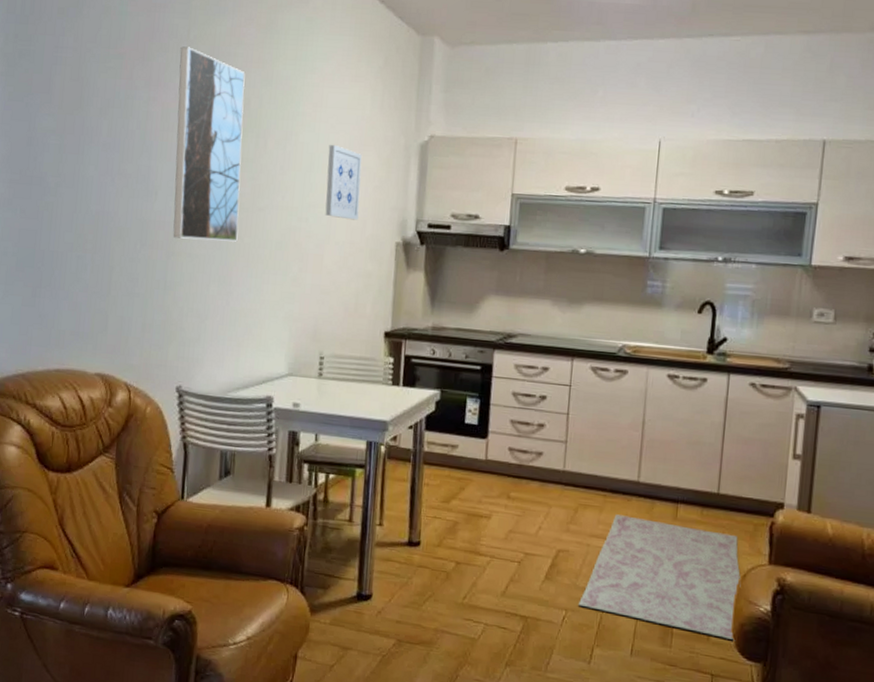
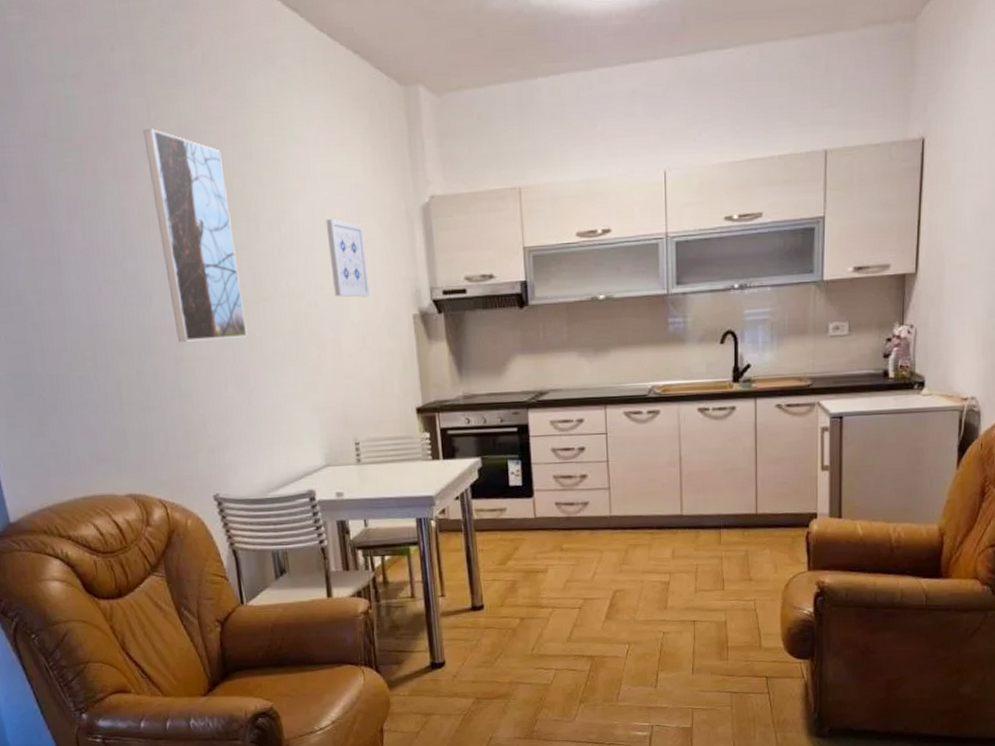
rug: present [579,514,741,641] -> none [640,548,785,644]

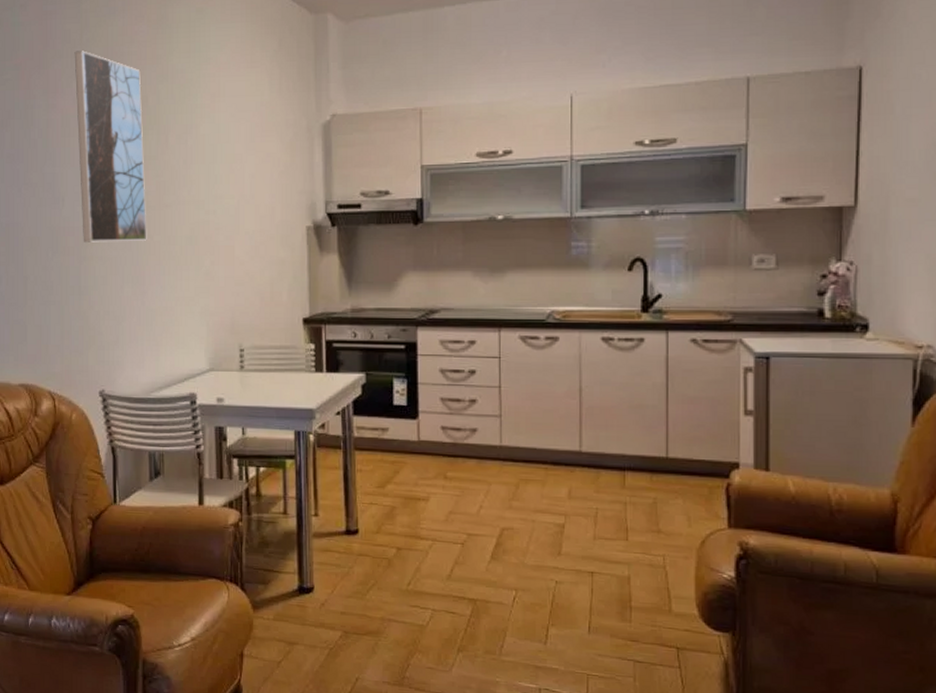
wall art: present [325,218,370,298] -> none [230,133,266,208]

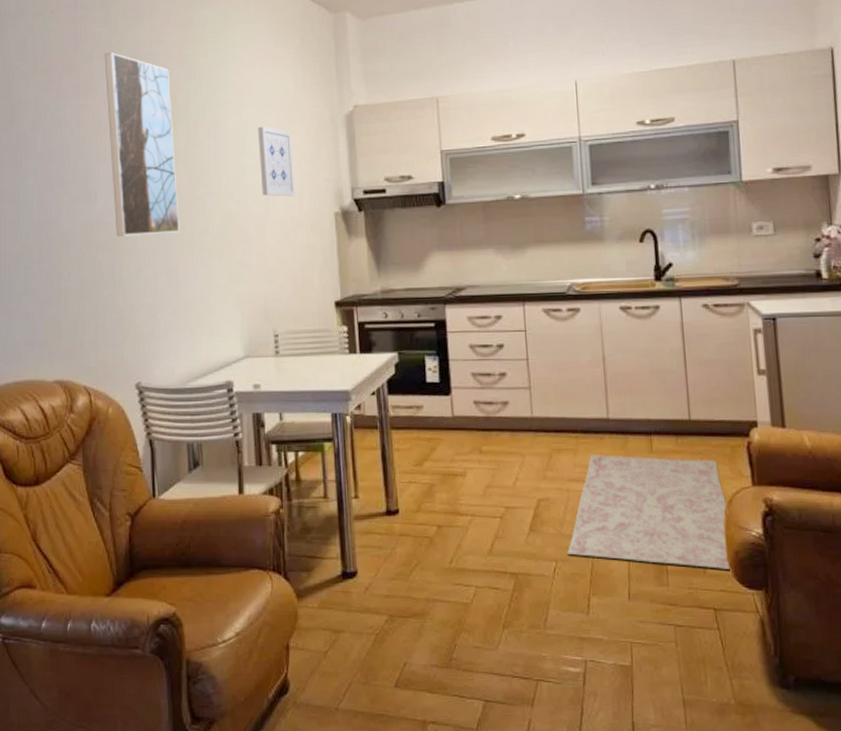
wall art: none [230,133,266,208] -> present [257,126,295,197]
rug: none [529,487,700,611] -> present [568,455,733,571]

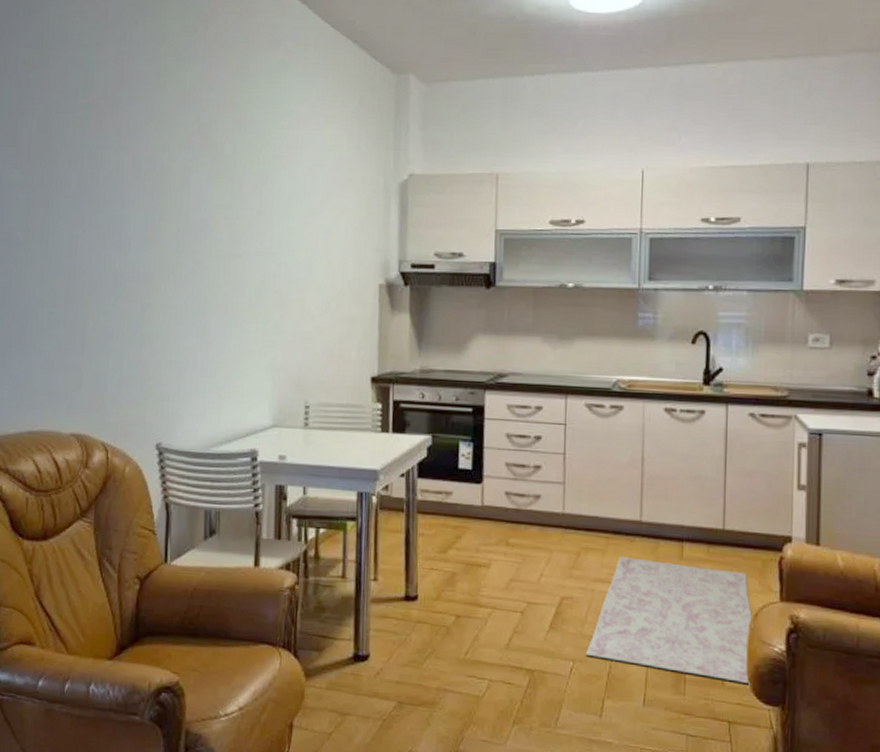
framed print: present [104,52,180,237] -> none [148,94,218,291]
wall art: present [257,126,295,197] -> none [305,186,341,264]

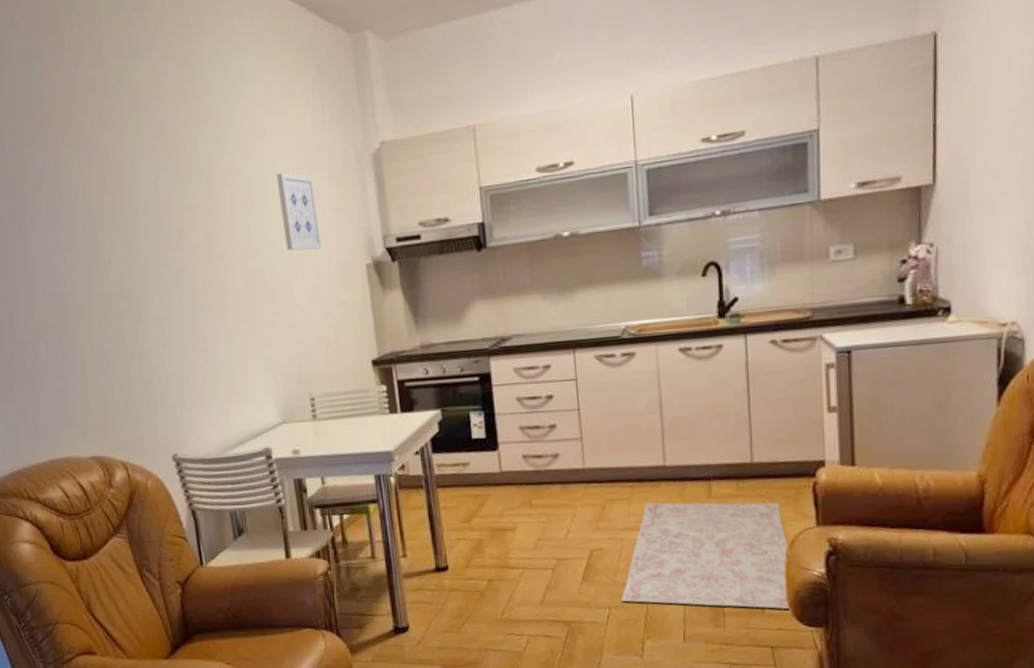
wall art: none [305,186,341,264] -> present [276,172,322,251]

